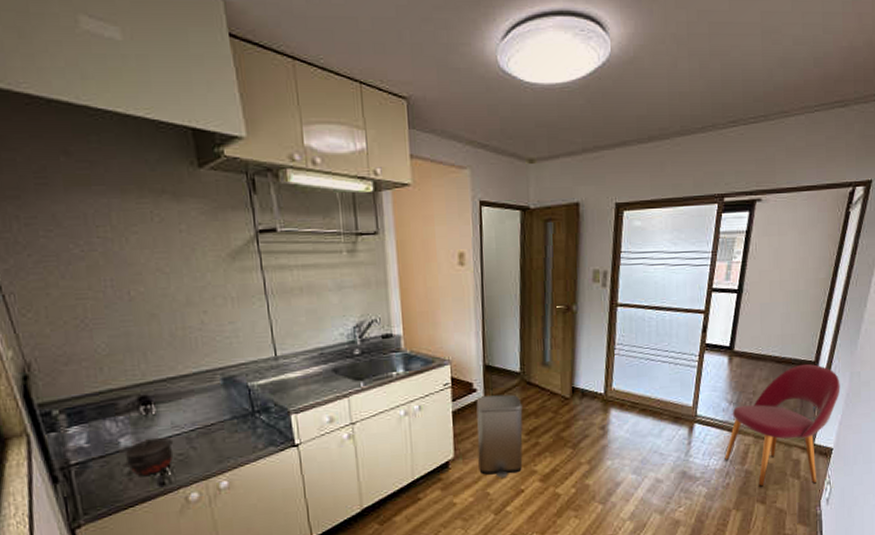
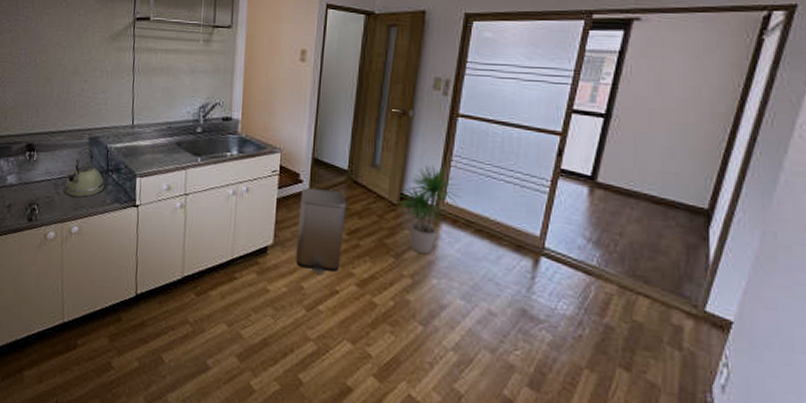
cooking pot: present [122,438,174,476] -> none [5,180,45,210]
kettle: none [199,390,254,449] -> present [63,148,106,198]
potted plant: none [570,355,627,441] -> present [397,164,462,255]
dining chair: present [725,363,840,488] -> none [578,209,746,362]

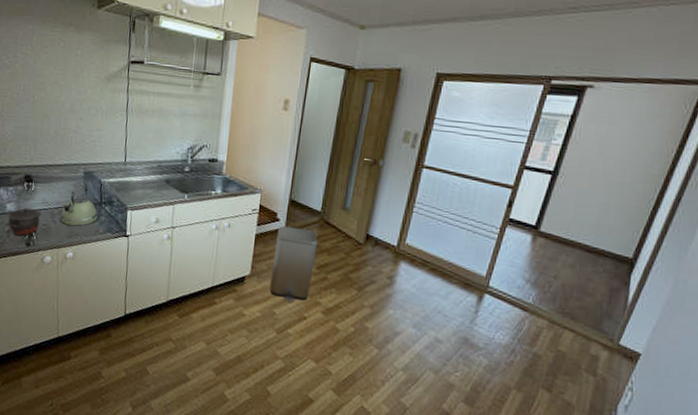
cooking pot: none [5,180,45,210] -> present [5,208,42,236]
potted plant: present [397,164,462,255] -> none [363,209,421,289]

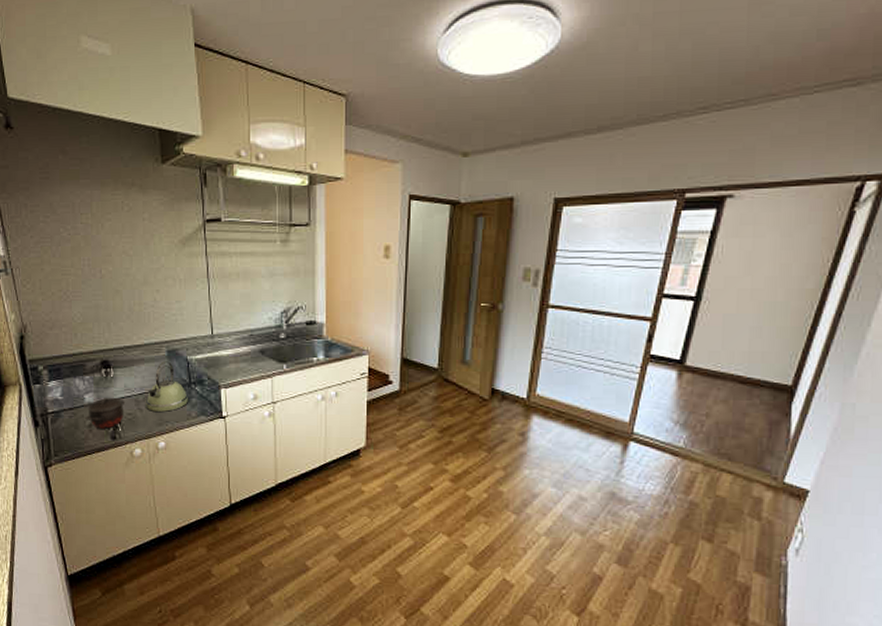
pedal bin: present [270,226,318,302] -> none [389,388,438,472]

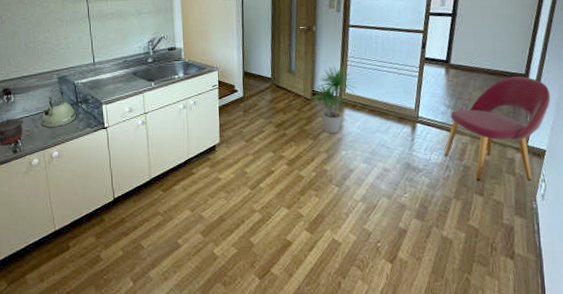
potted plant: none [488,357,553,447] -> present [311,65,358,134]
dining chair: none [664,387,826,529] -> present [444,75,551,182]

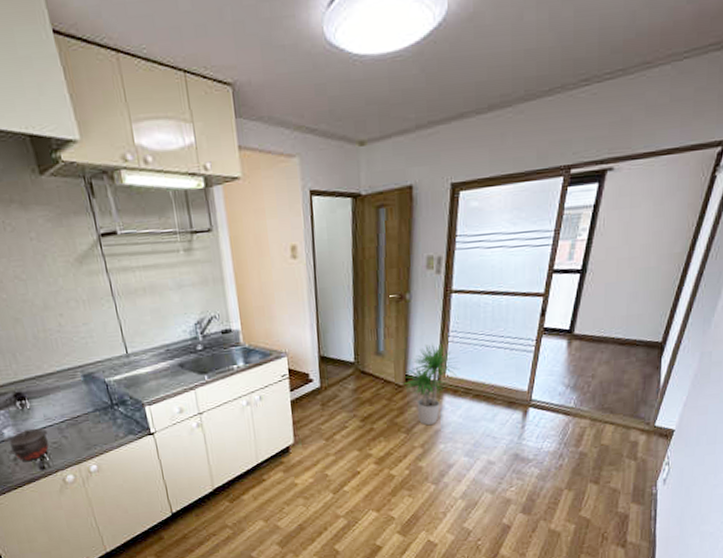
kettle: present [40,86,77,128] -> none [69,386,115,438]
dining chair: present [444,75,551,182] -> none [559,344,688,469]

